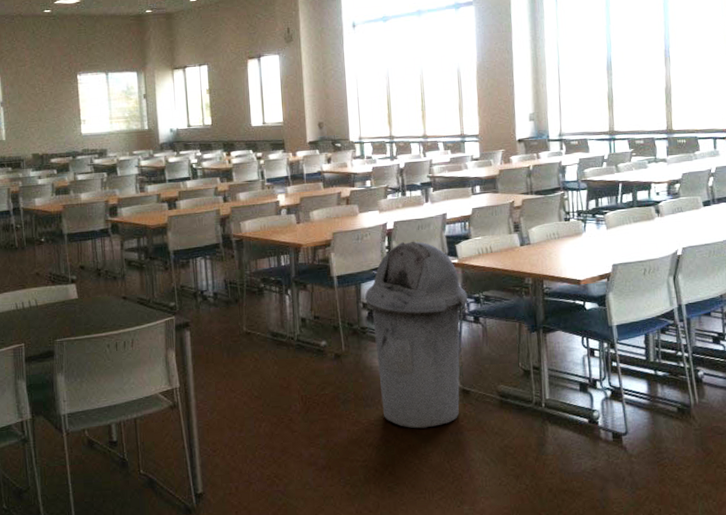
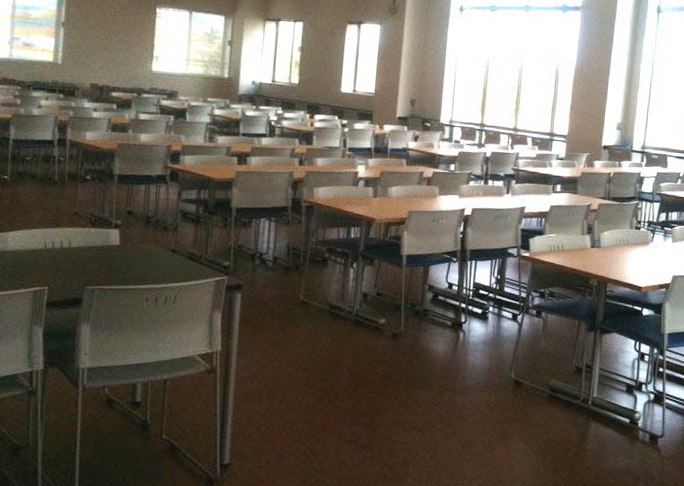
trash can: present [364,241,468,429] -> none [431,229,534,415]

